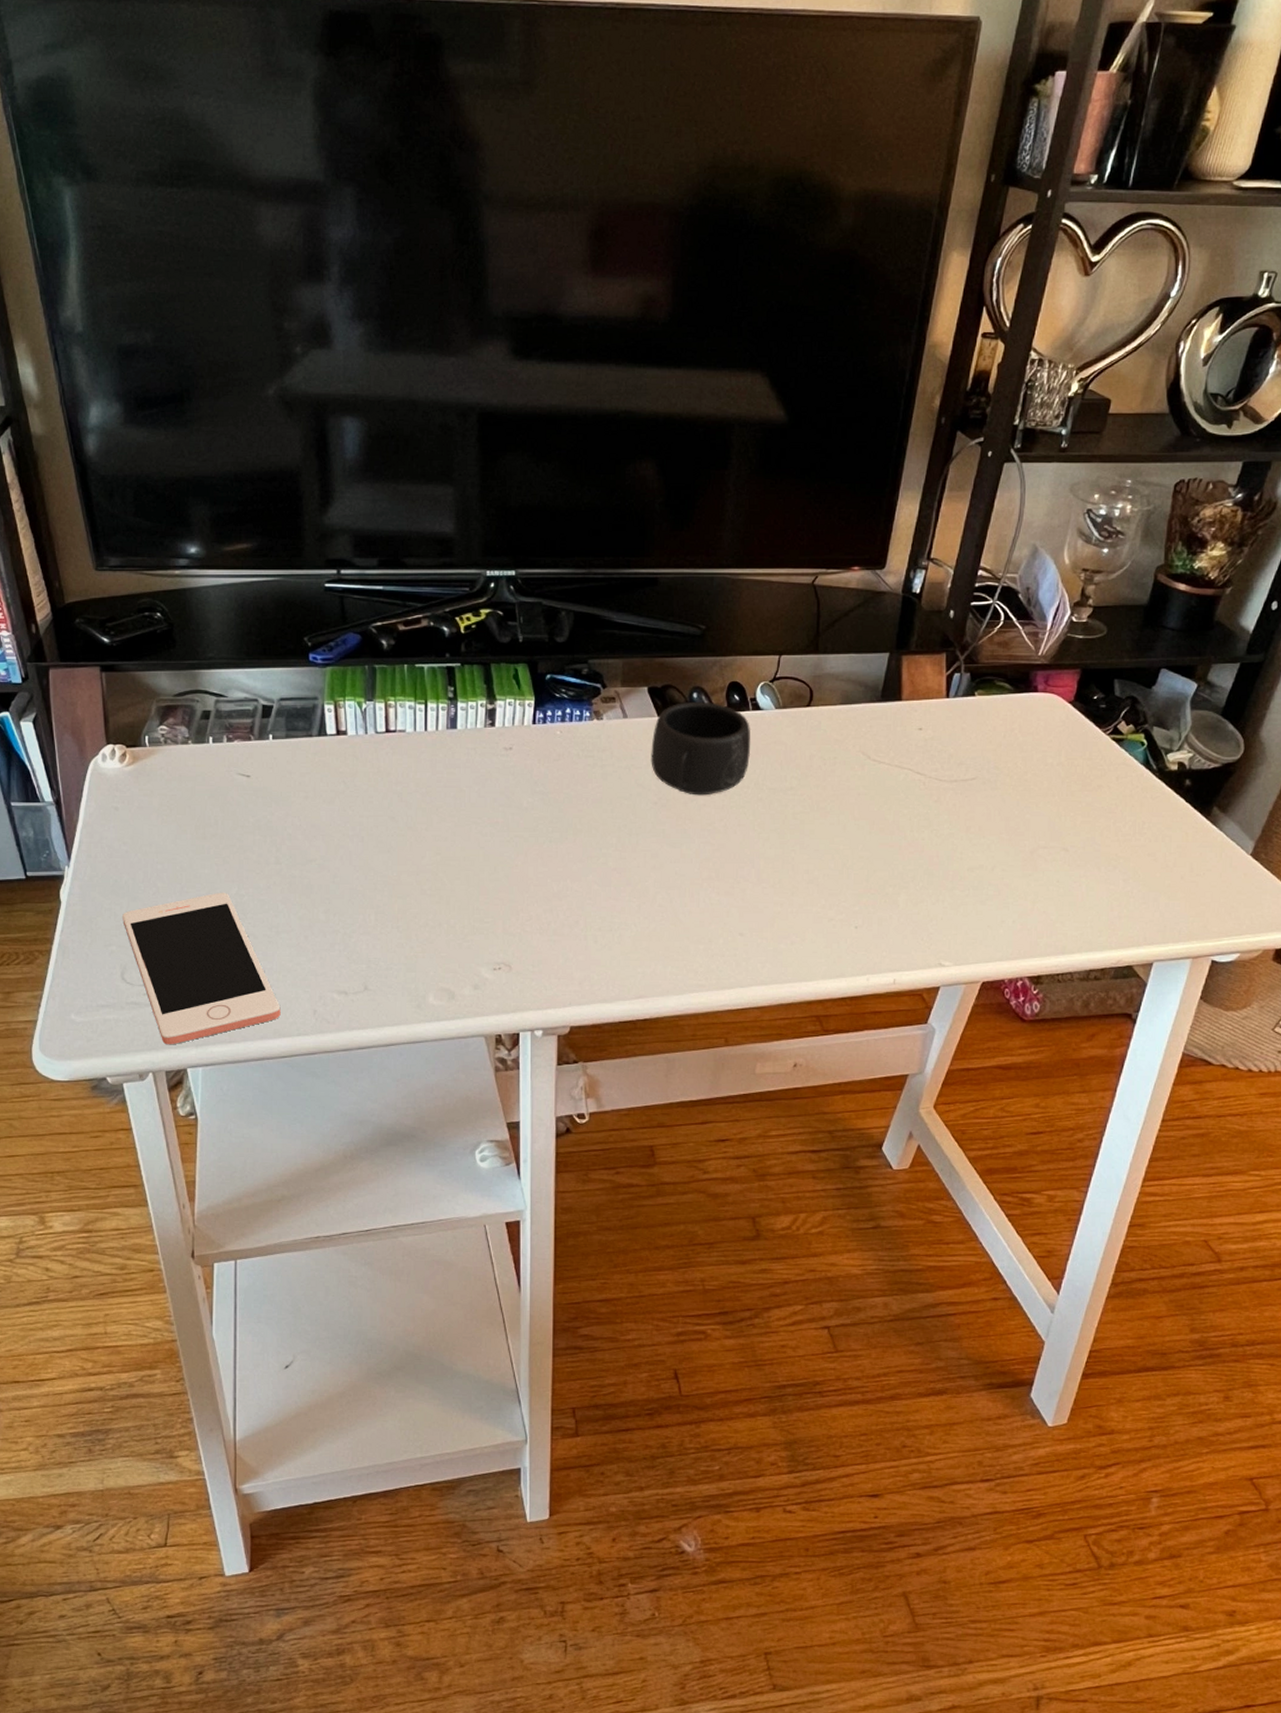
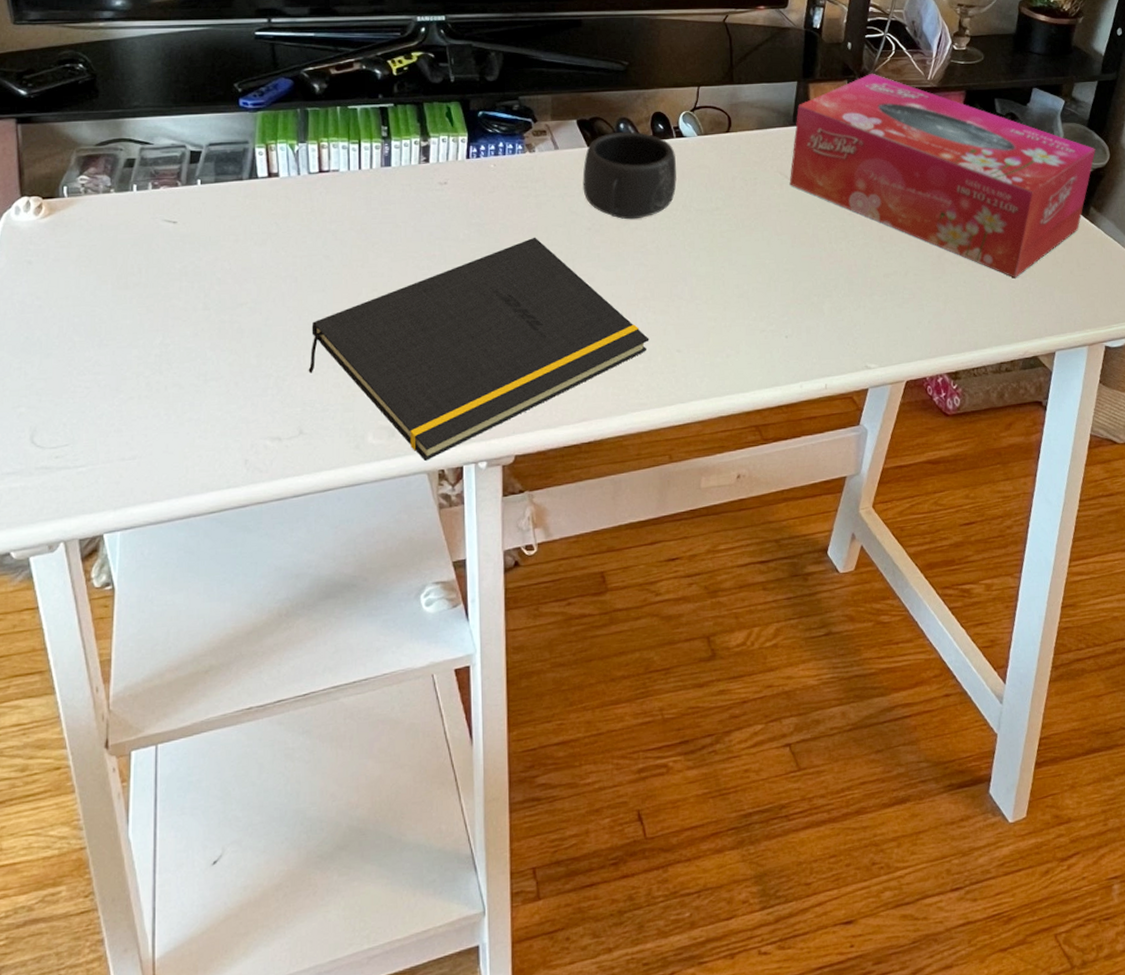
cell phone: present [122,892,281,1045] -> none [33,342,209,511]
notepad: none [373,808,712,1026] -> present [308,237,649,462]
tissue box: none [872,646,1228,881] -> present [789,73,1096,278]

